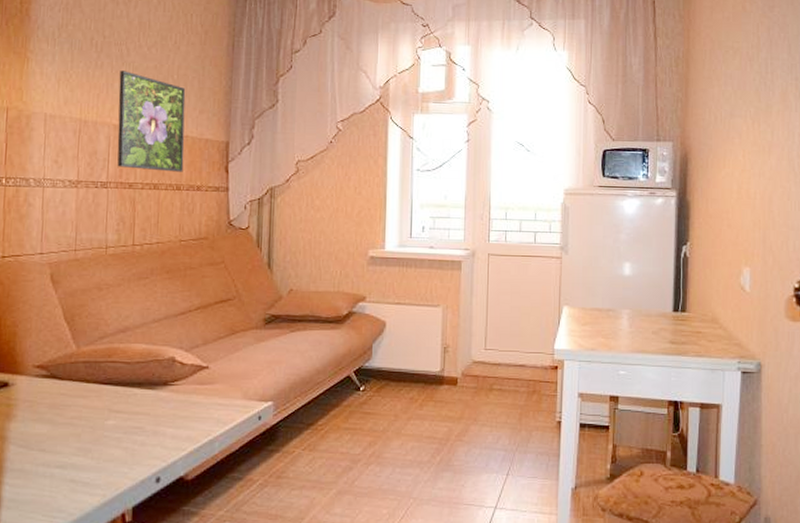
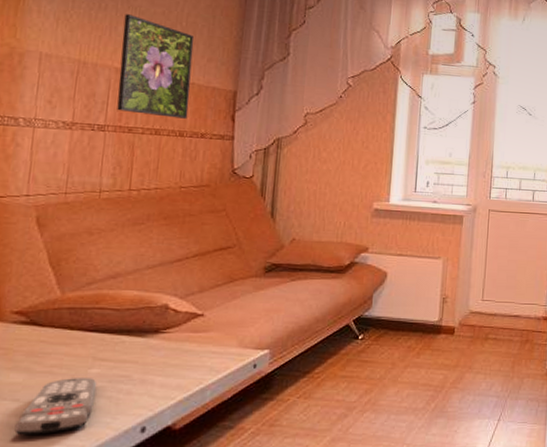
remote control: none [42,429,114,484] -> present [14,378,98,436]

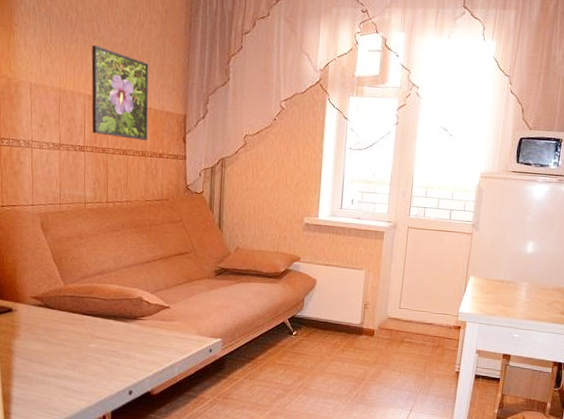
remote control: present [14,378,98,436] -> none [42,349,96,390]

